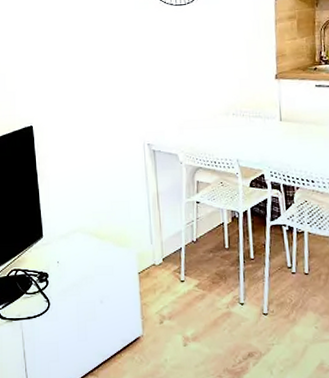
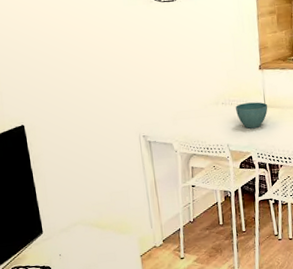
plant pot: none [248,114,284,143] -> present [236,102,268,129]

